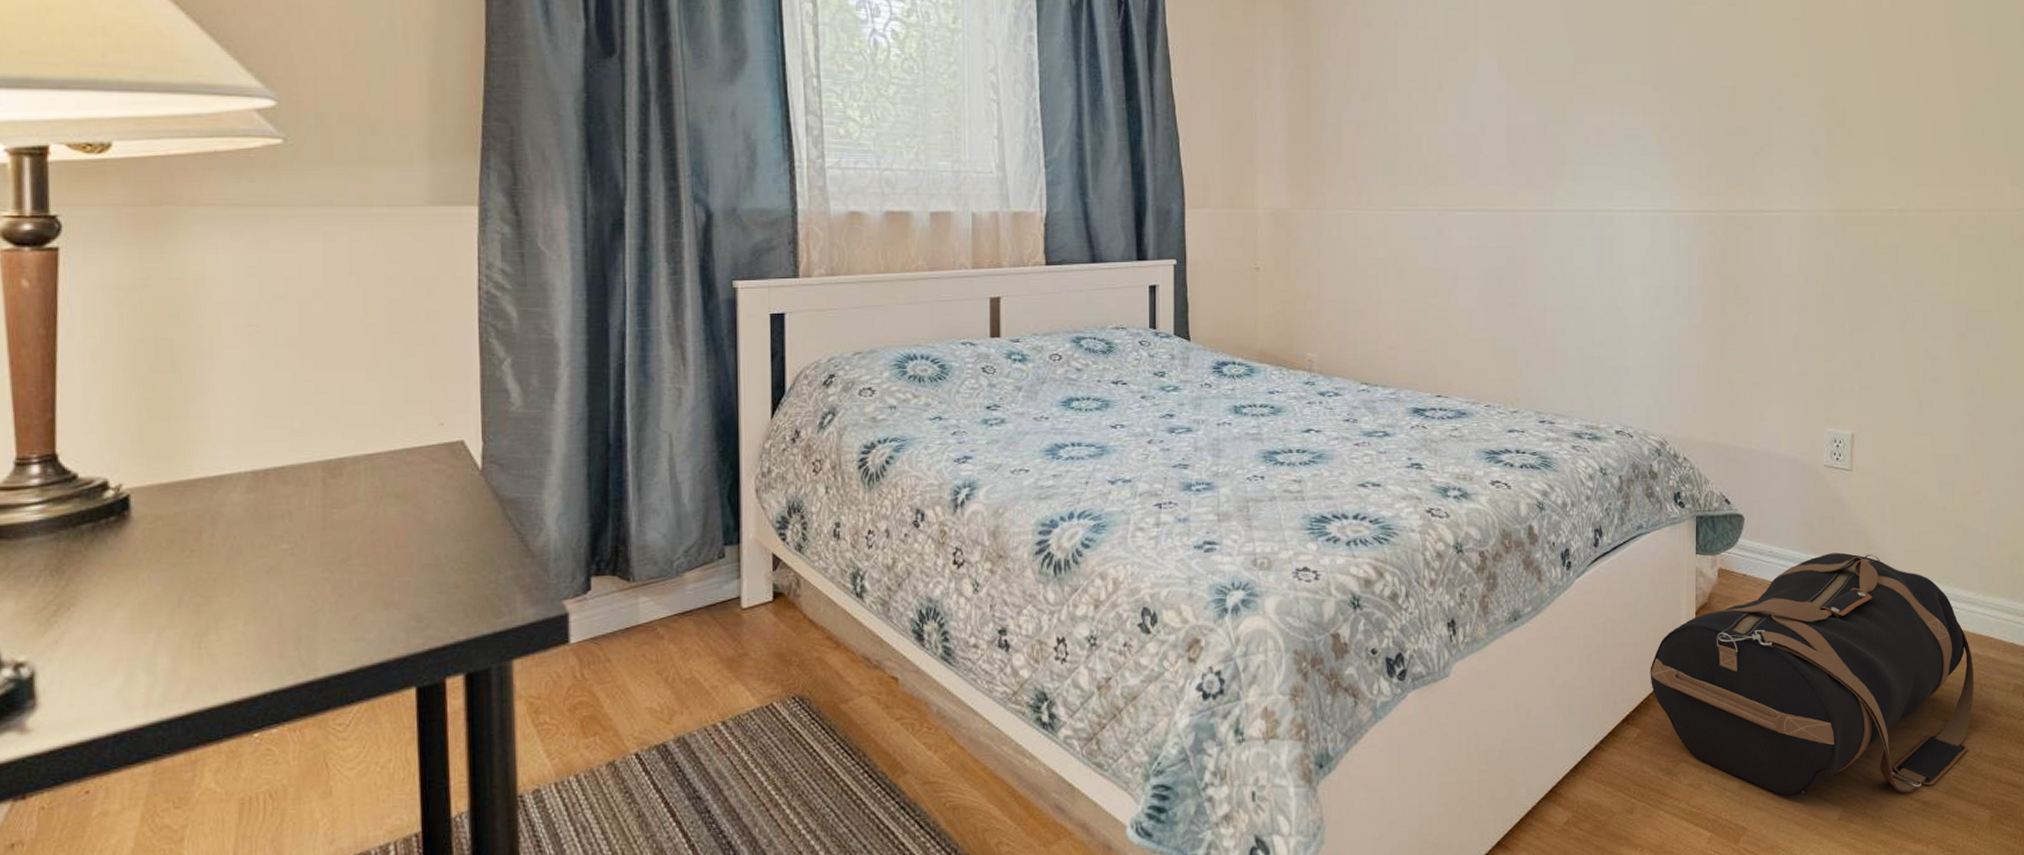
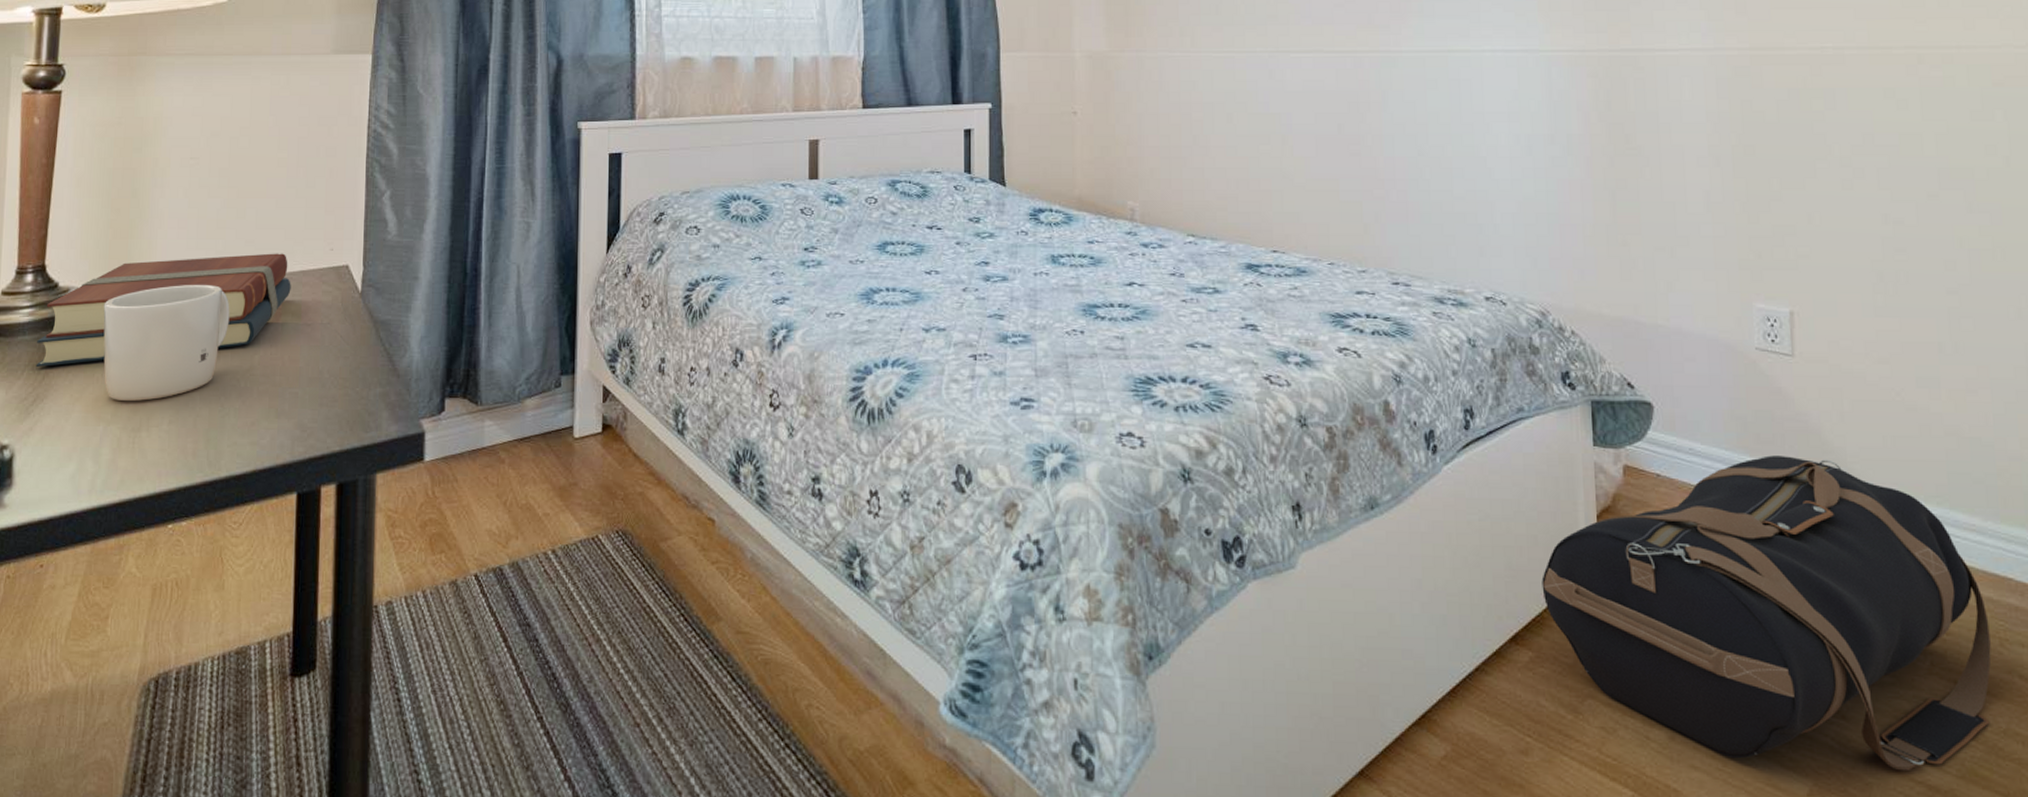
books: none [54,430,393,571] -> present [36,253,291,367]
mug: none [143,468,316,603] -> present [103,284,230,401]

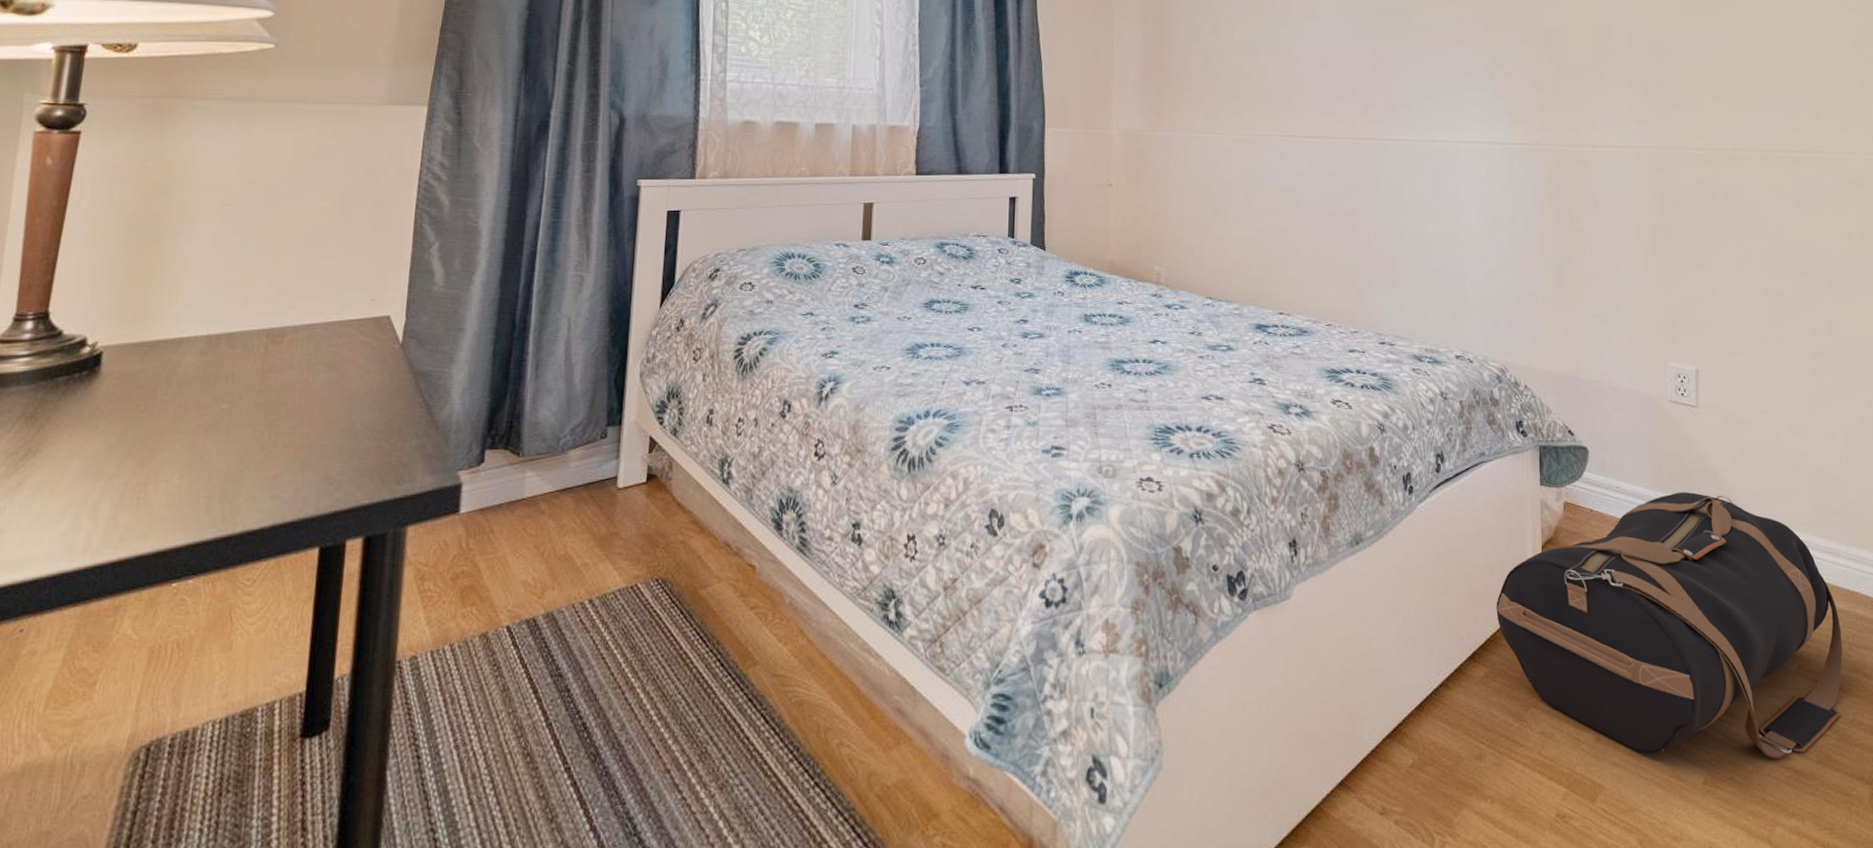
books: present [36,253,291,367] -> none [30,303,326,419]
mug: present [103,284,230,401] -> none [108,333,257,454]

